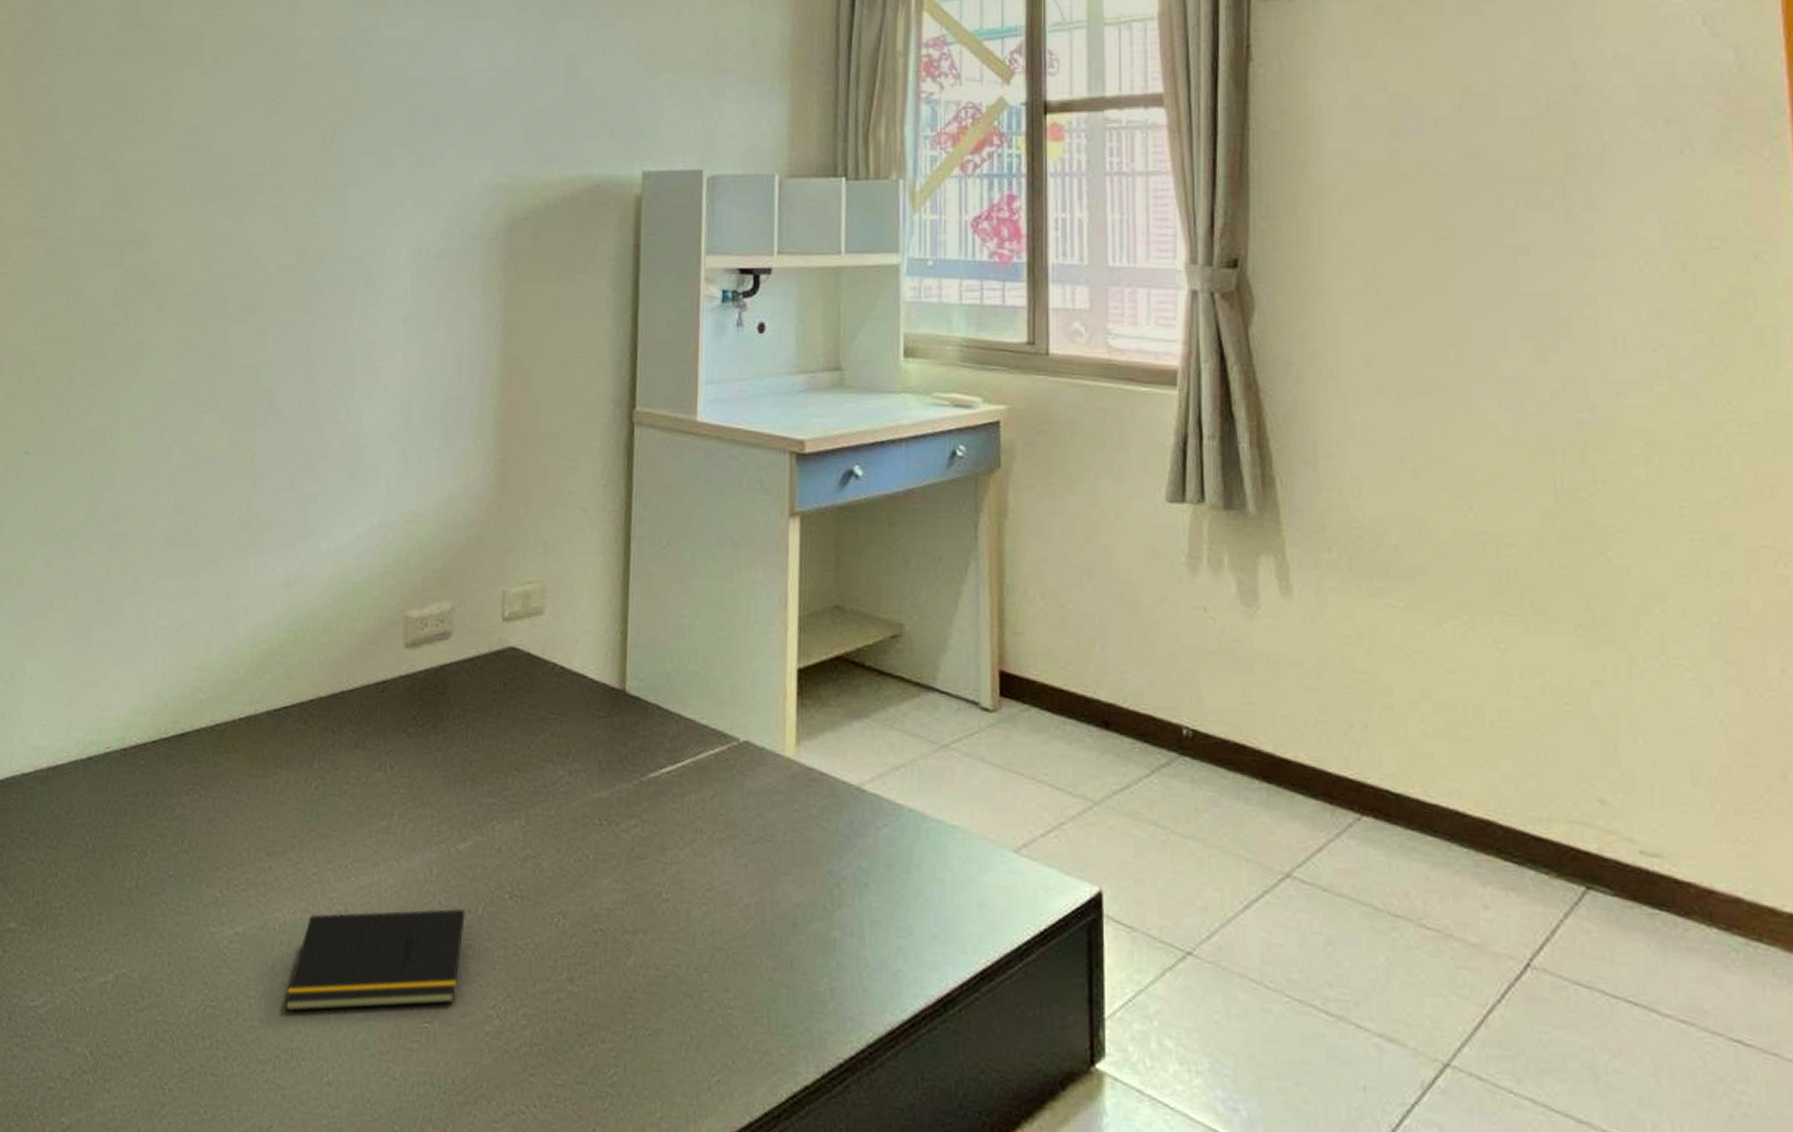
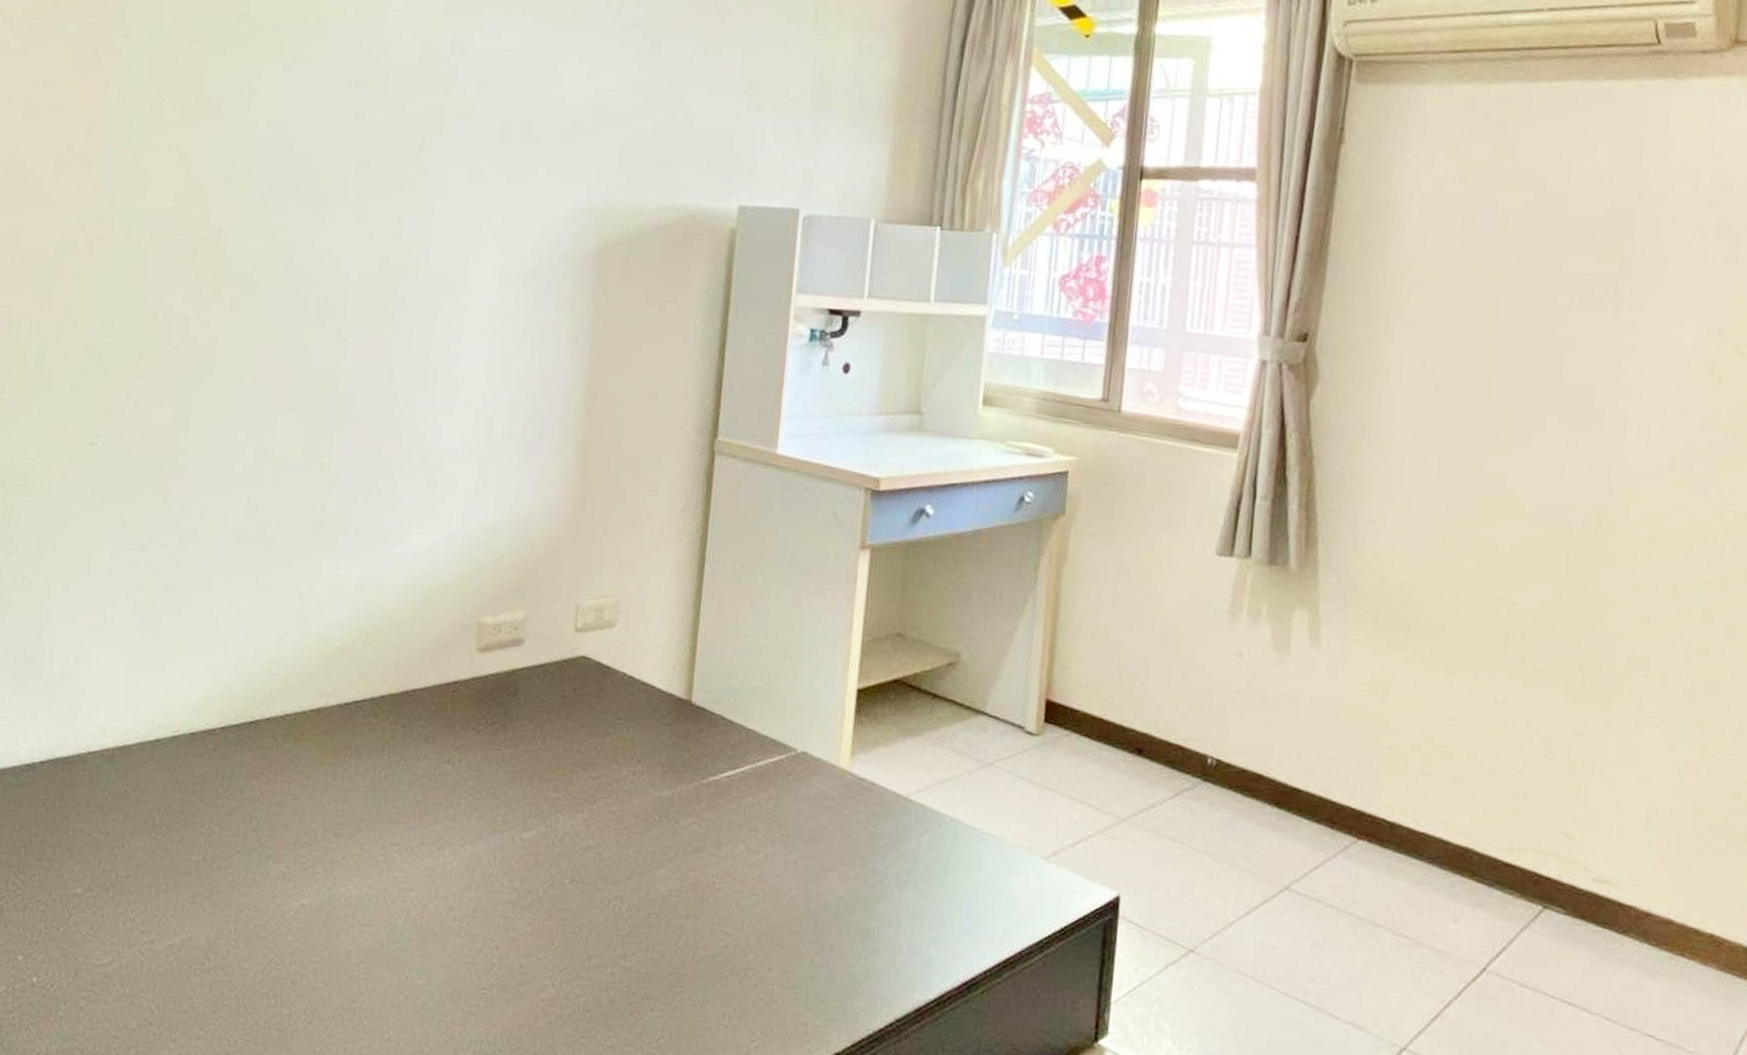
notepad: present [284,908,465,1012] -> none [348,890,527,977]

